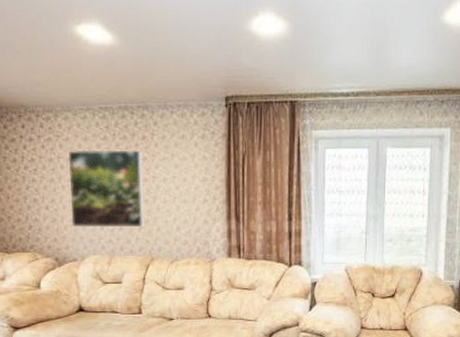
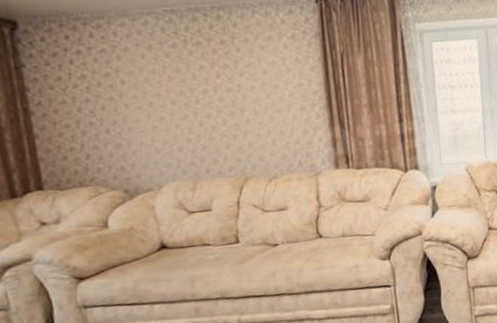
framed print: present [68,149,144,228] -> none [129,56,233,153]

